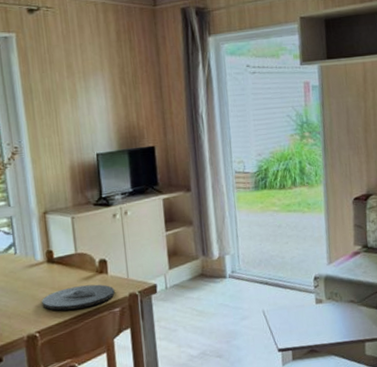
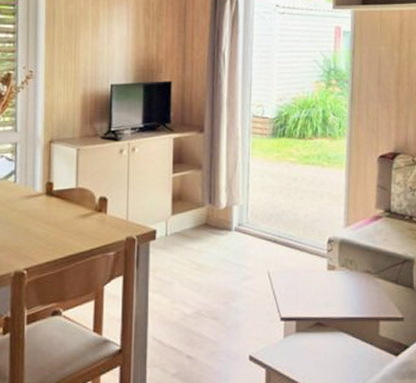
plate: present [42,284,115,311] -> none [34,223,111,249]

